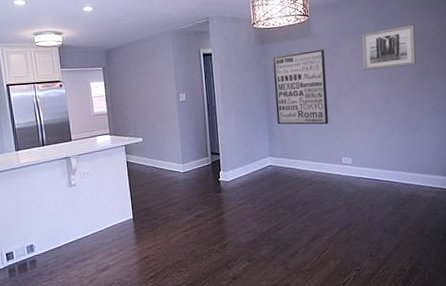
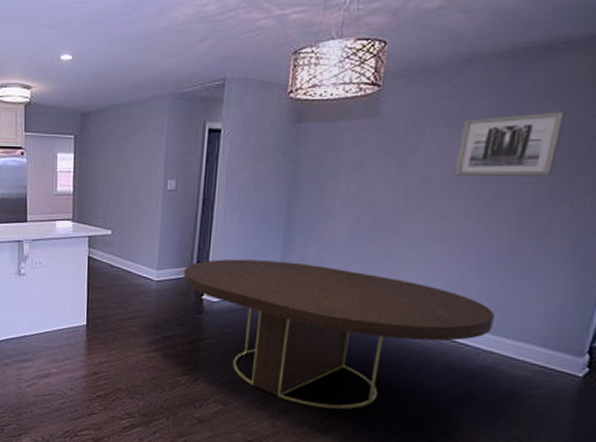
dining table: none [203,142,407,248] -> present [184,259,494,409]
wall art: present [272,49,329,125] -> none [299,137,395,248]

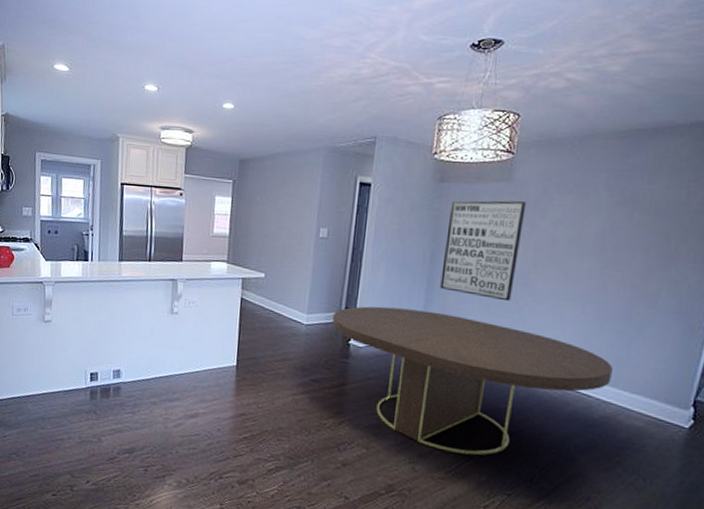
wall art: none [299,137,395,248] -> present [440,200,527,302]
wall art: present [454,110,566,177] -> none [577,186,672,244]

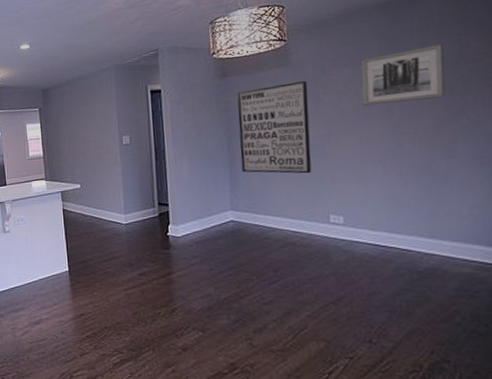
dining table: present [332,306,613,455] -> none [148,194,428,324]
wall art: none [577,186,672,244] -> present [360,43,445,106]

